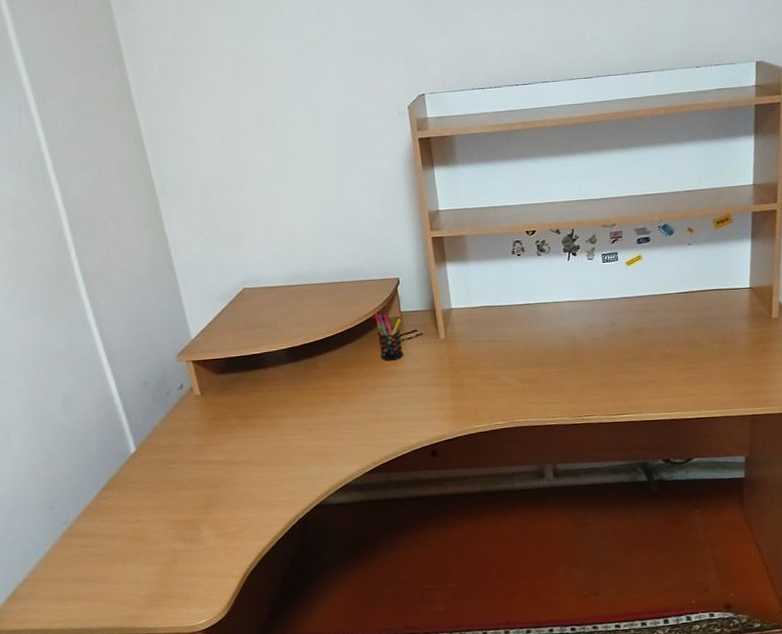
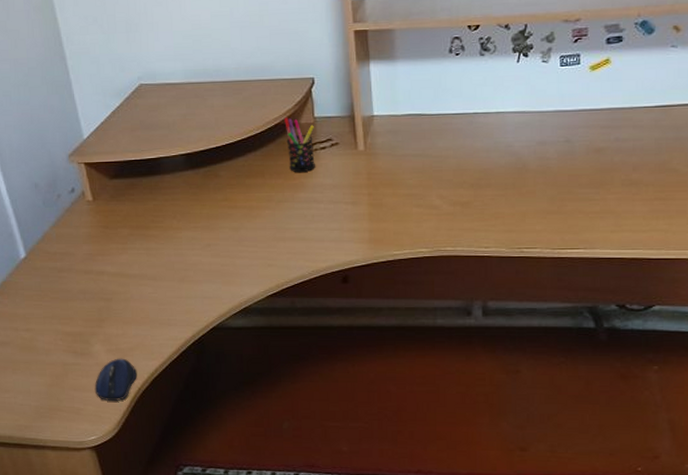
computer mouse: none [204,541,245,584] -> present [94,358,137,402]

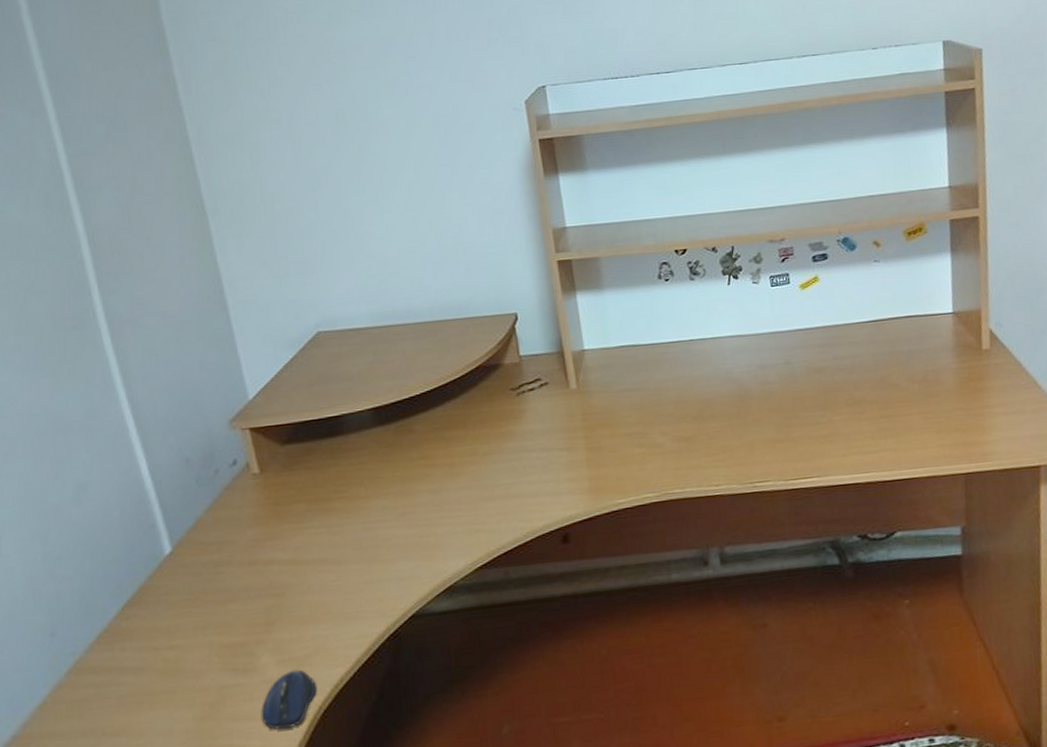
pen holder: present [284,117,315,173] -> none [486,358,524,420]

